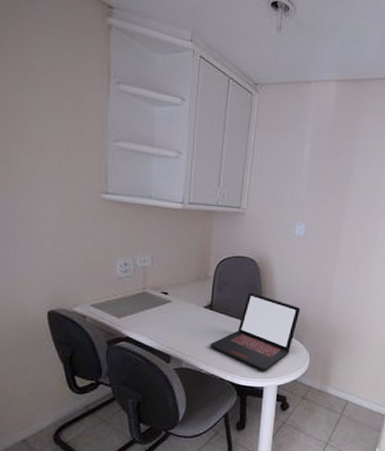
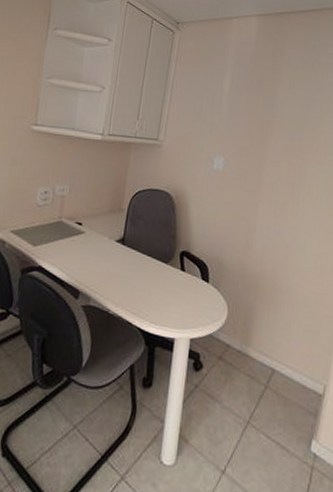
laptop: present [210,292,301,371] -> none [119,228,218,320]

